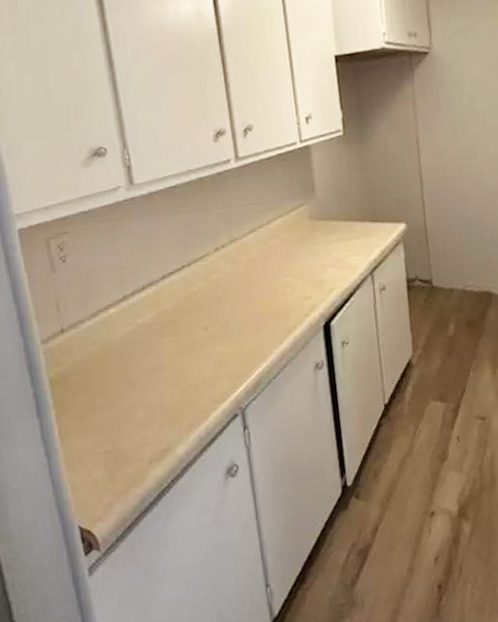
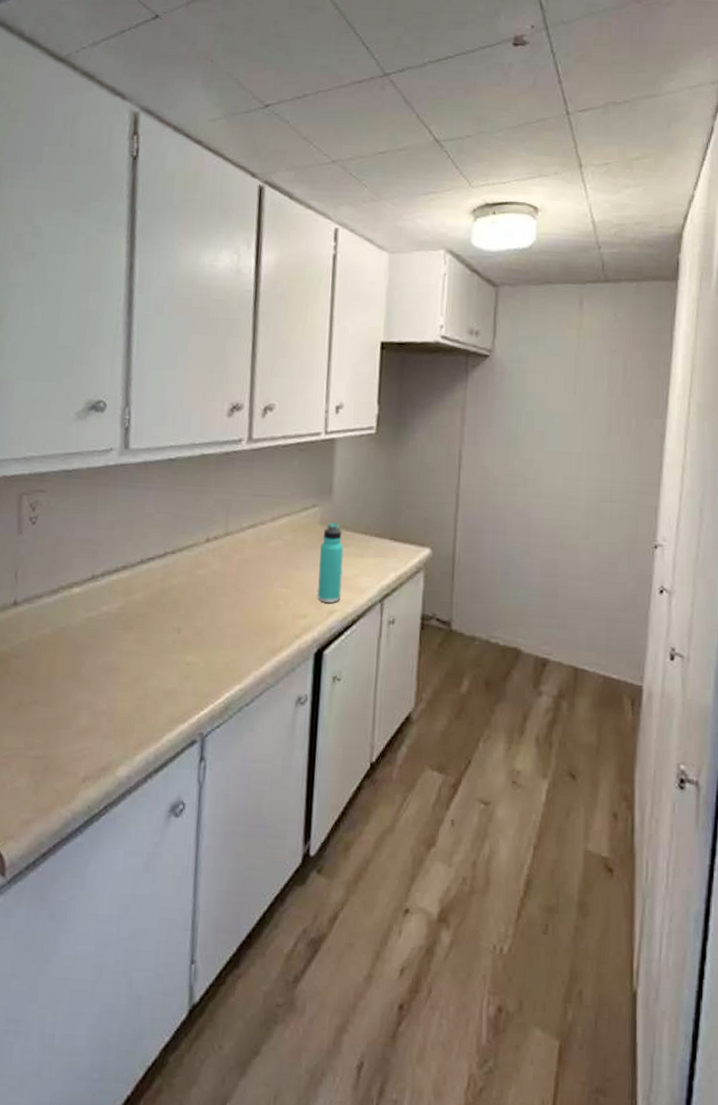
thermos bottle: none [312,215,337,283] -> present [317,522,344,603]

